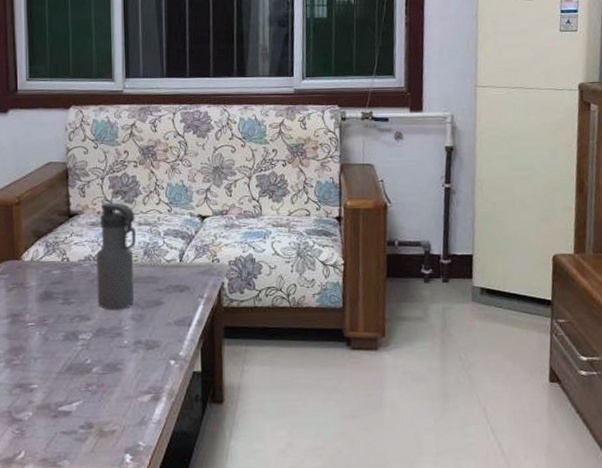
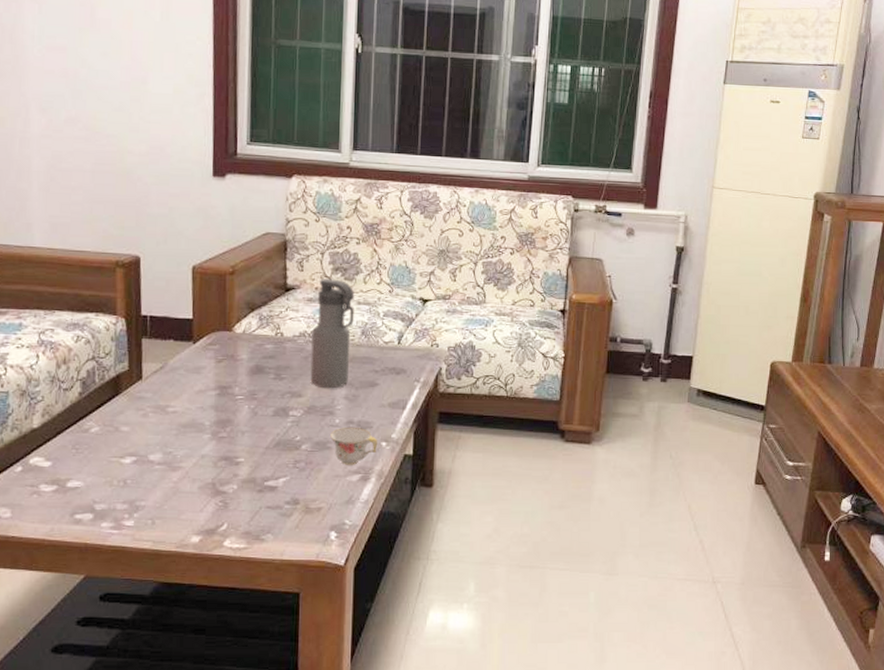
teacup: none [120,346,167,386] -> present [330,426,378,465]

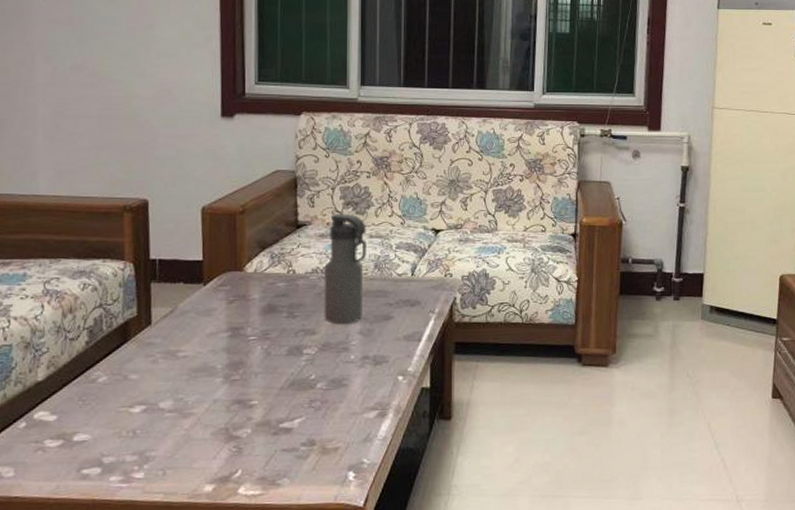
teacup: present [330,426,378,465] -> none [346,362,395,402]

